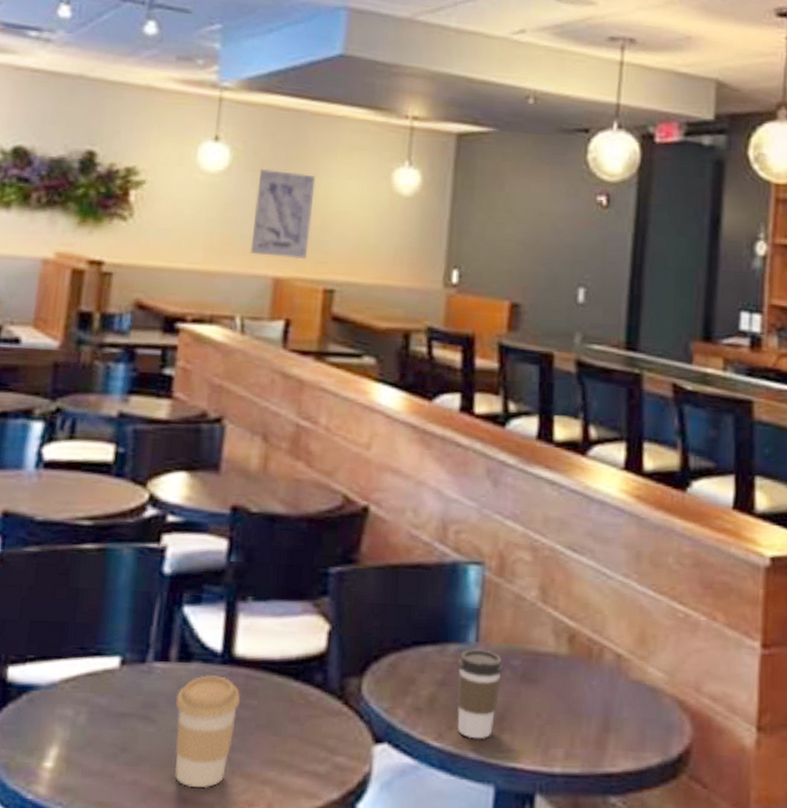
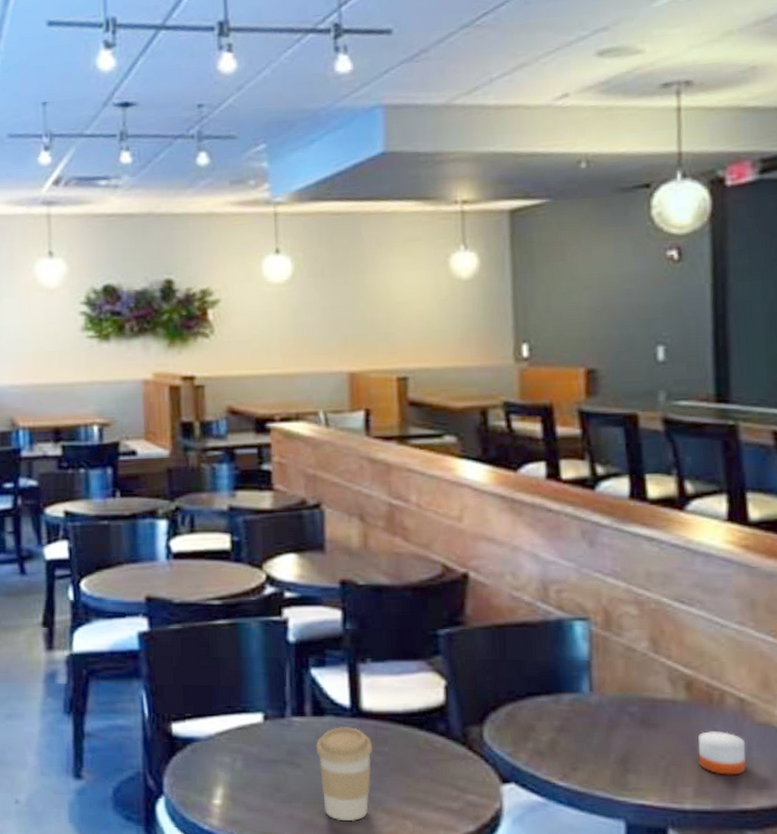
wall art: present [250,168,316,260] -> none [321,272,377,354]
coffee cup: present [456,649,504,740] -> none [574,698,621,779]
candle: none [572,688,618,736] -> present [698,731,746,775]

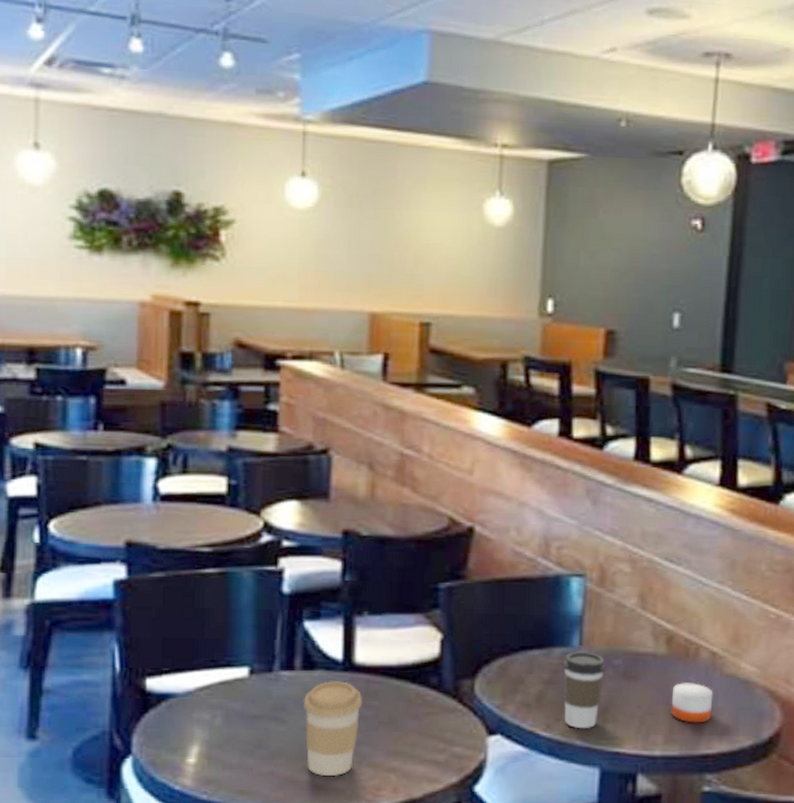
coffee cup: none [574,698,621,779] -> present [563,651,606,729]

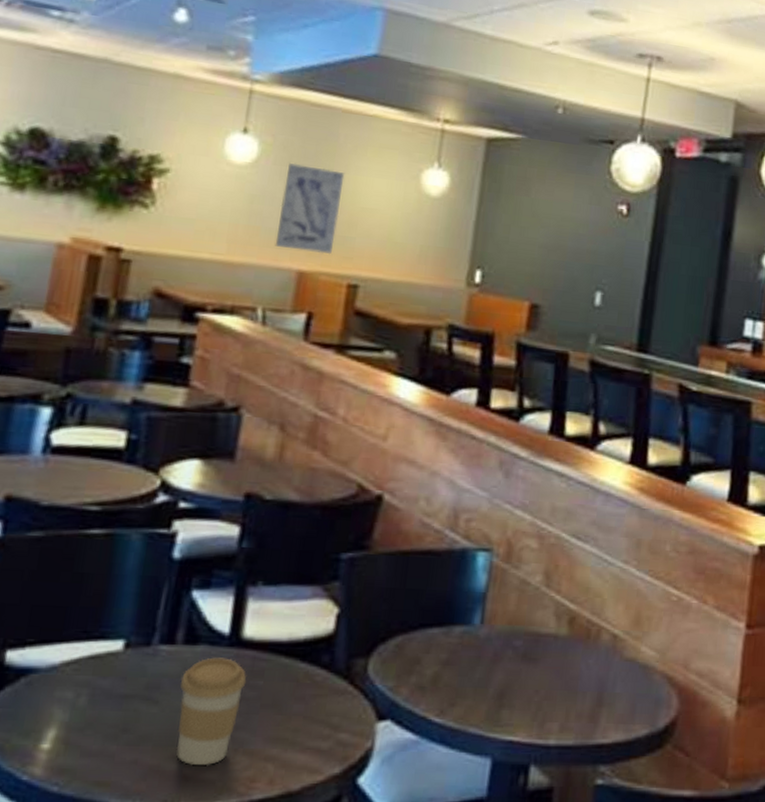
wall art: none [345,203,406,294] -> present [275,162,345,255]
coffee cup: present [563,651,606,729] -> none [459,630,506,715]
candle: present [671,683,713,723] -> none [568,666,612,710]

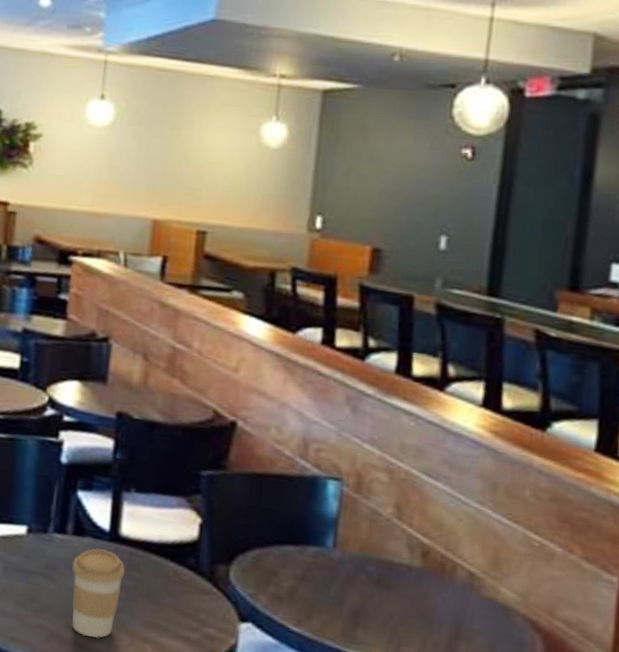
wall art: present [275,162,345,255] -> none [132,123,190,204]

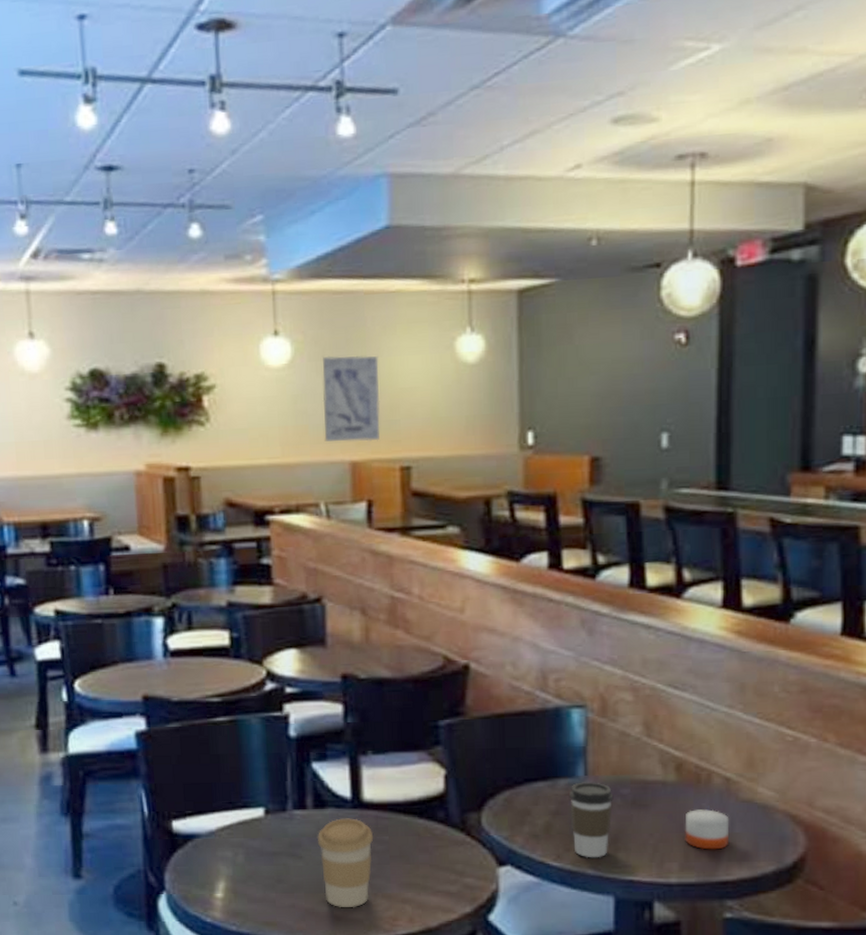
wall art: none [132,123,190,204] -> present [322,355,380,442]
coffee cup: none [315,552,359,631] -> present [569,782,614,858]
candle: none [424,598,470,643] -> present [685,809,730,850]

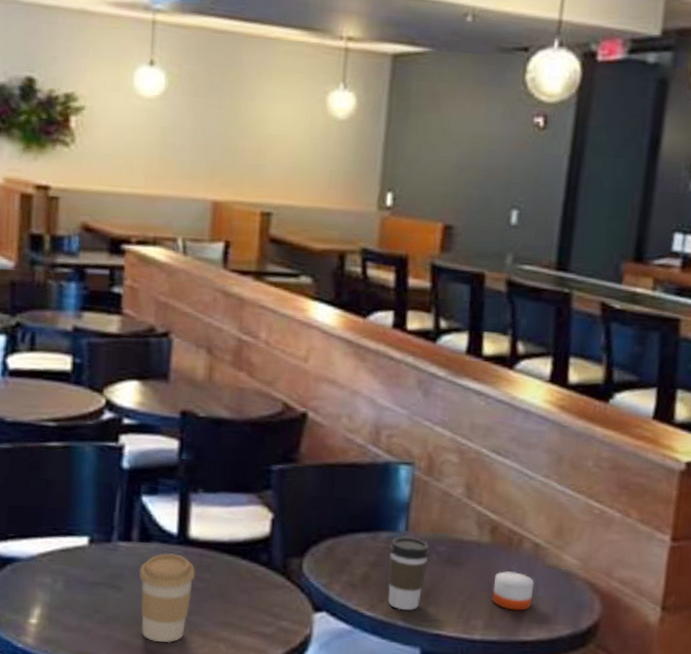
wall art: present [322,355,380,442] -> none [189,92,251,184]

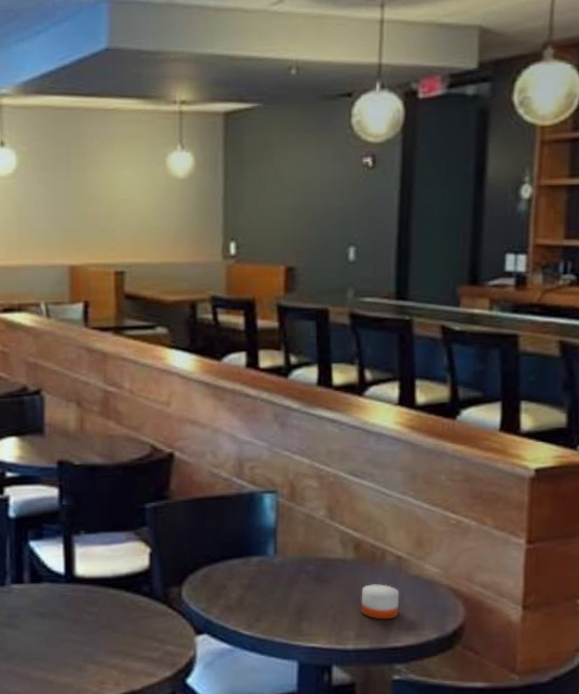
coffee cup: present [139,553,196,643] -> none [33,592,85,673]
coffee cup: present [387,536,430,611] -> none [261,559,299,628]

